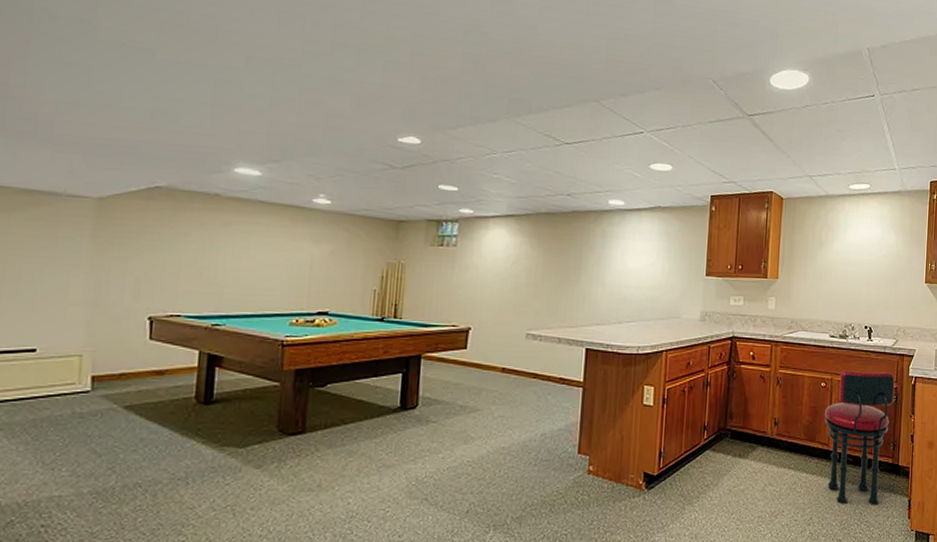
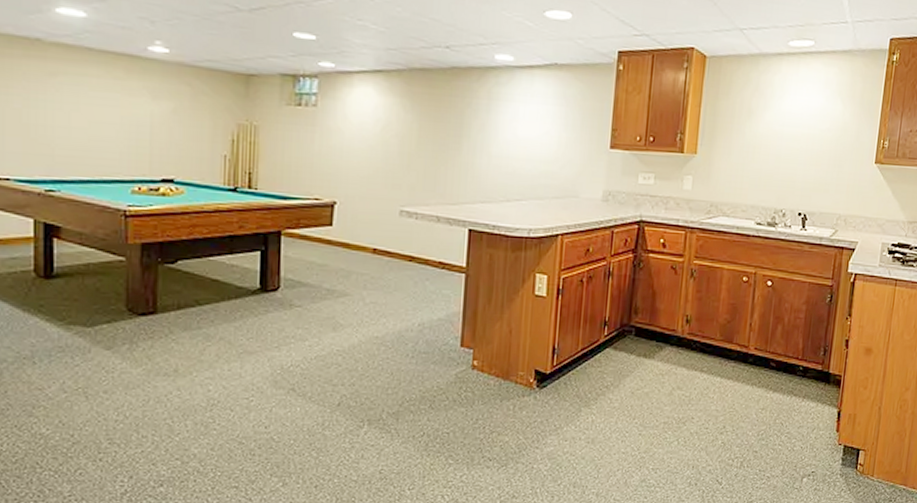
stool: present [825,370,895,506] -> none [744,263,831,416]

